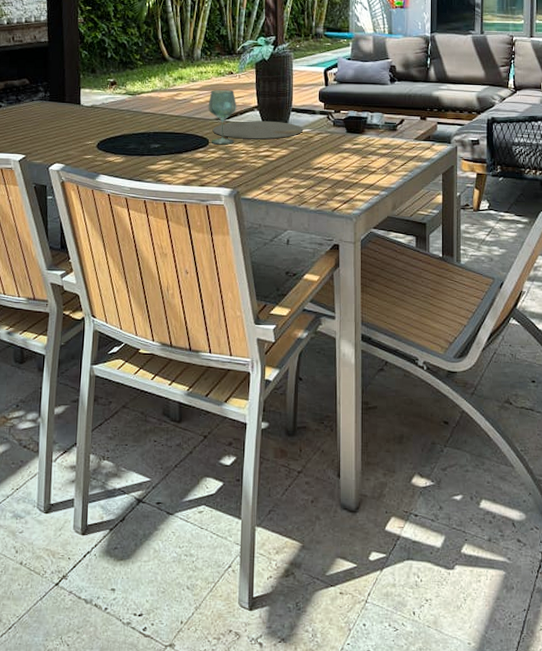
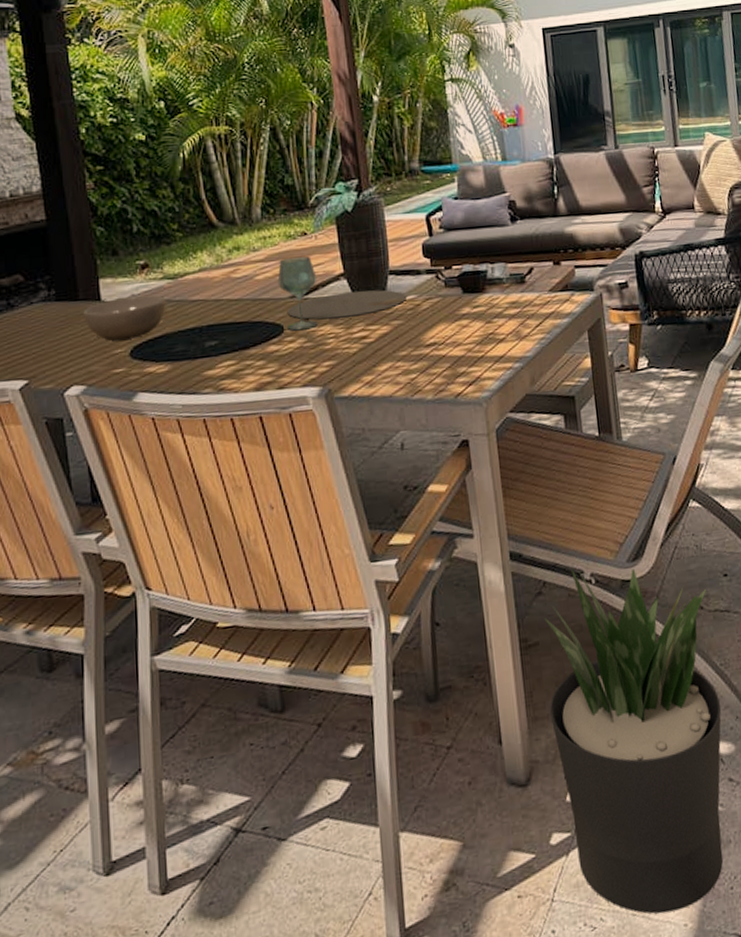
bowl: none [67,104,126,135] -> present [83,295,166,341]
planter: none [380,356,518,631] -> present [544,569,723,914]

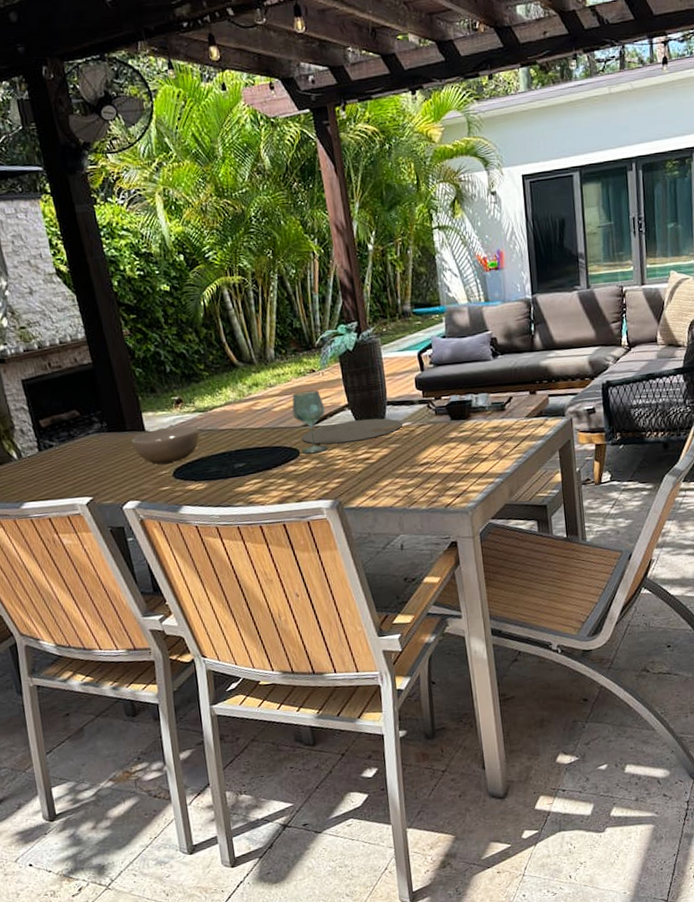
planter: present [544,569,723,914] -> none [519,642,660,885]

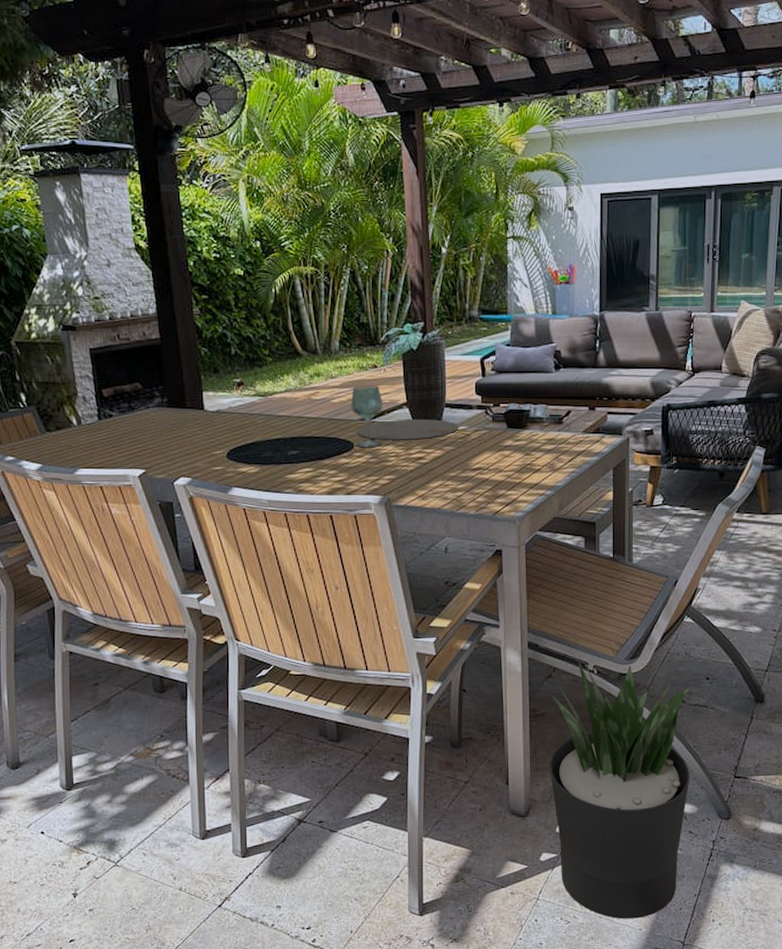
bowl: present [131,425,200,464] -> none [190,408,257,443]
planter: none [519,642,660,885] -> present [550,660,690,919]

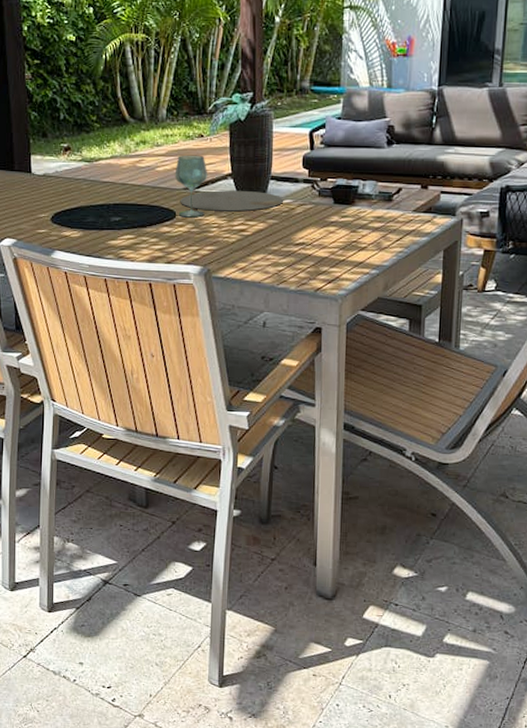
planter: present [550,660,690,919] -> none [360,446,513,715]

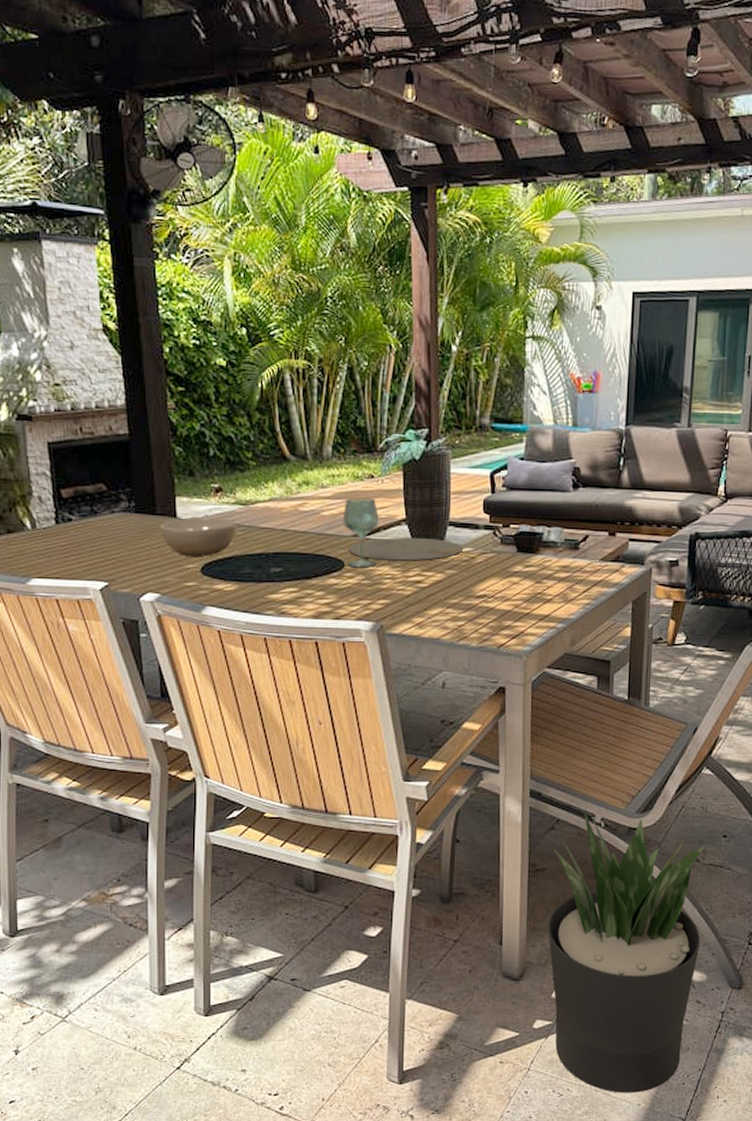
bowl: none [17,172,82,207] -> present [160,516,237,556]
planter: none [360,446,513,715] -> present [548,812,704,1093]

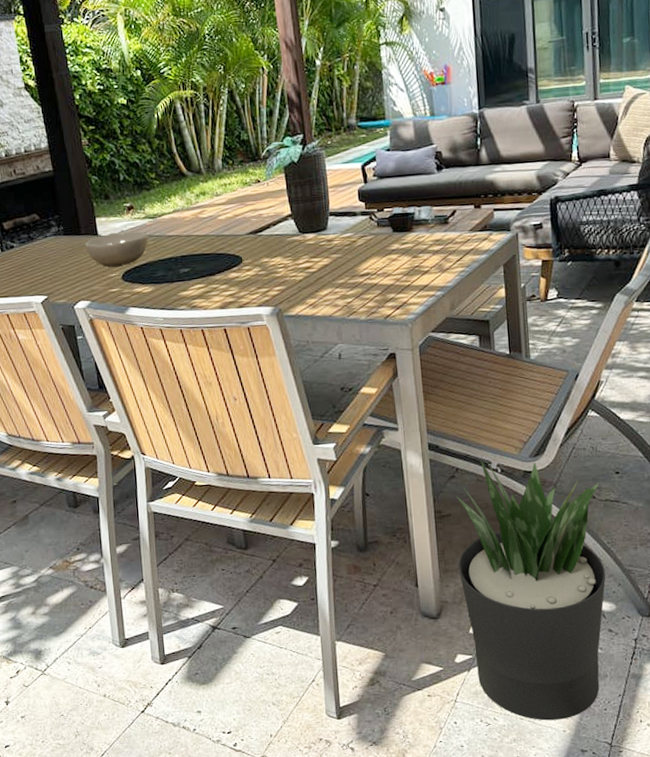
wine glass: present [342,497,380,568] -> none [236,200,270,262]
placemat: present [348,538,464,561] -> none [244,228,345,253]

